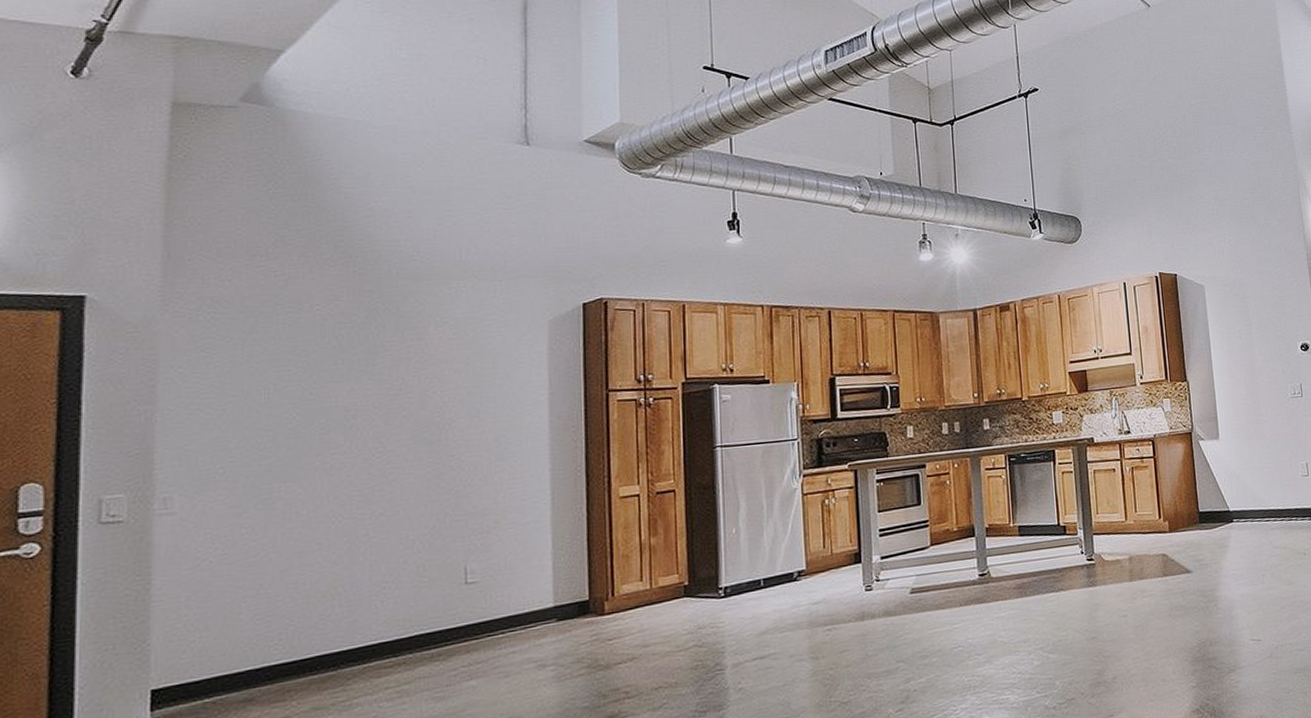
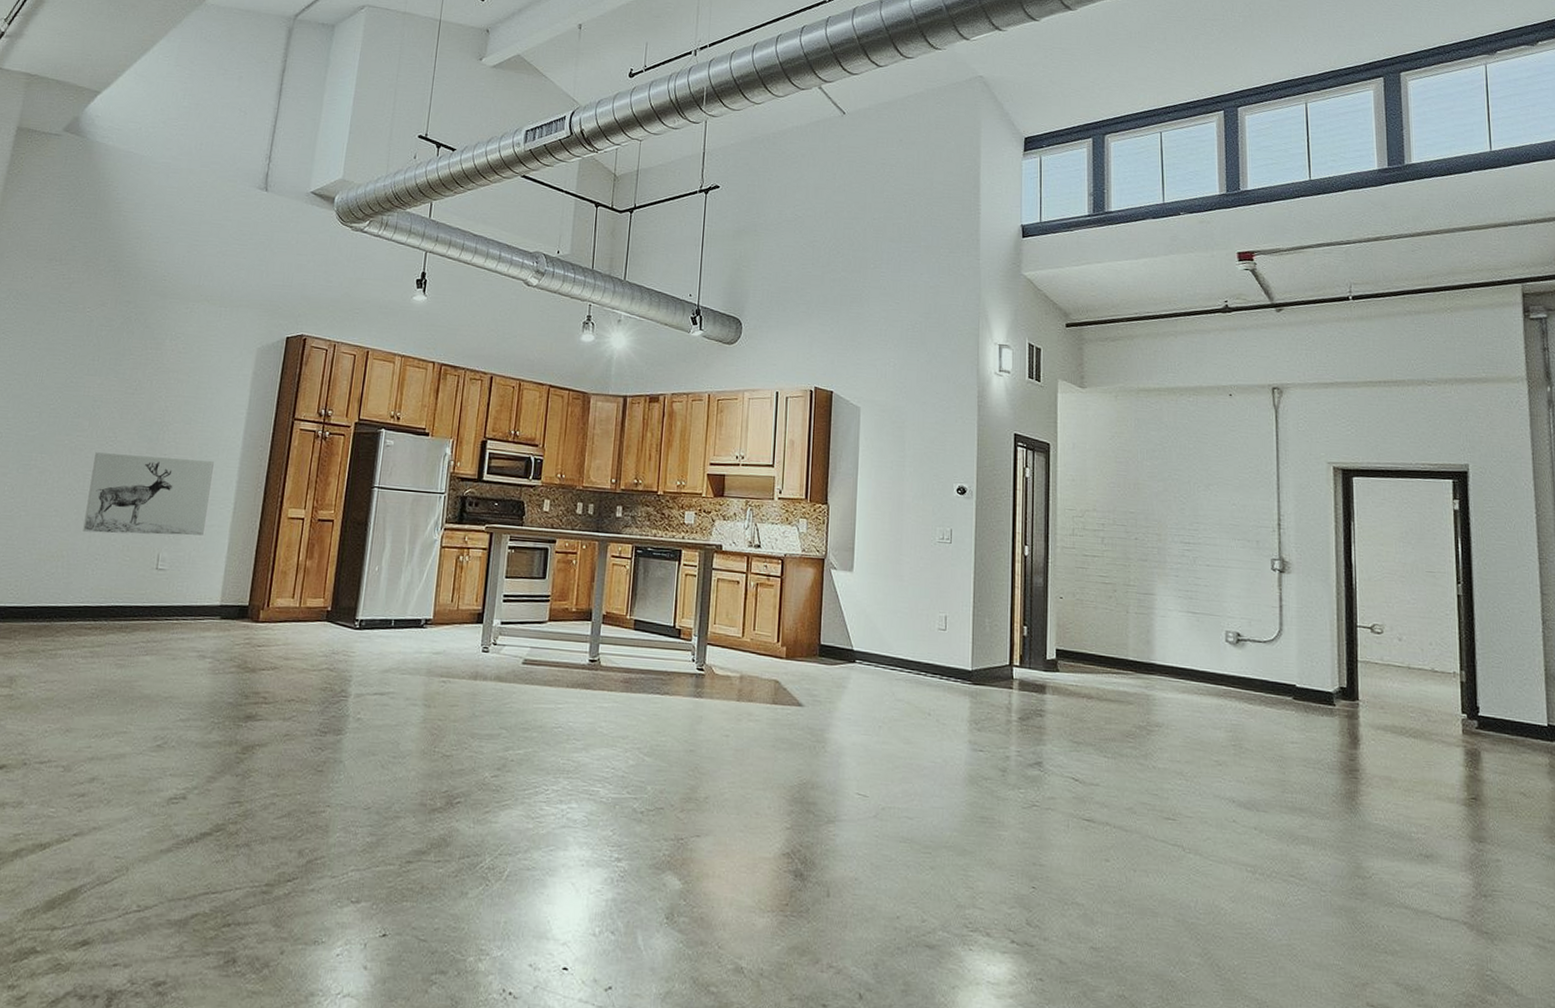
wall art: none [360,453,519,561] -> present [83,452,214,536]

